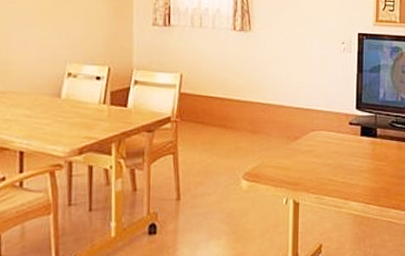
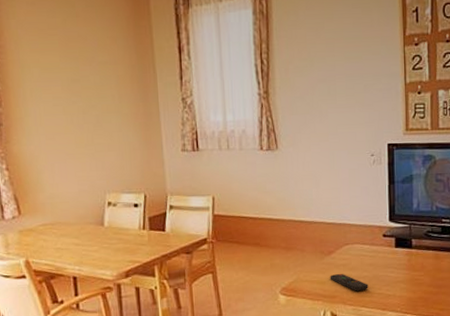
remote control: none [294,161,332,179] -> present [330,274,368,291]

